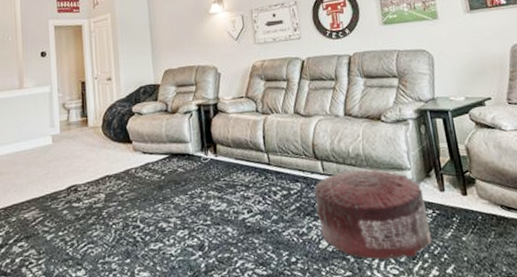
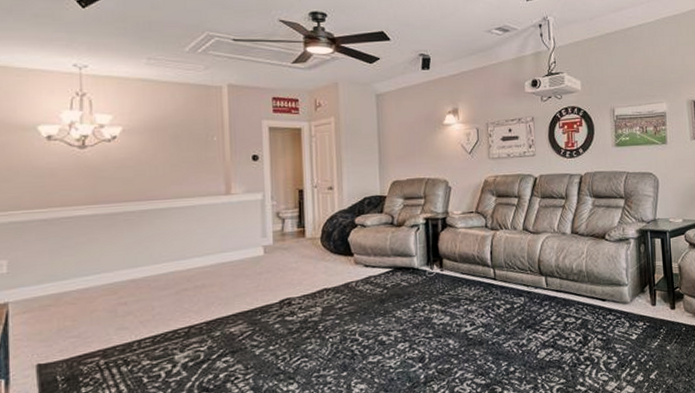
pouf: present [314,168,432,260] -> none [536,284,641,368]

